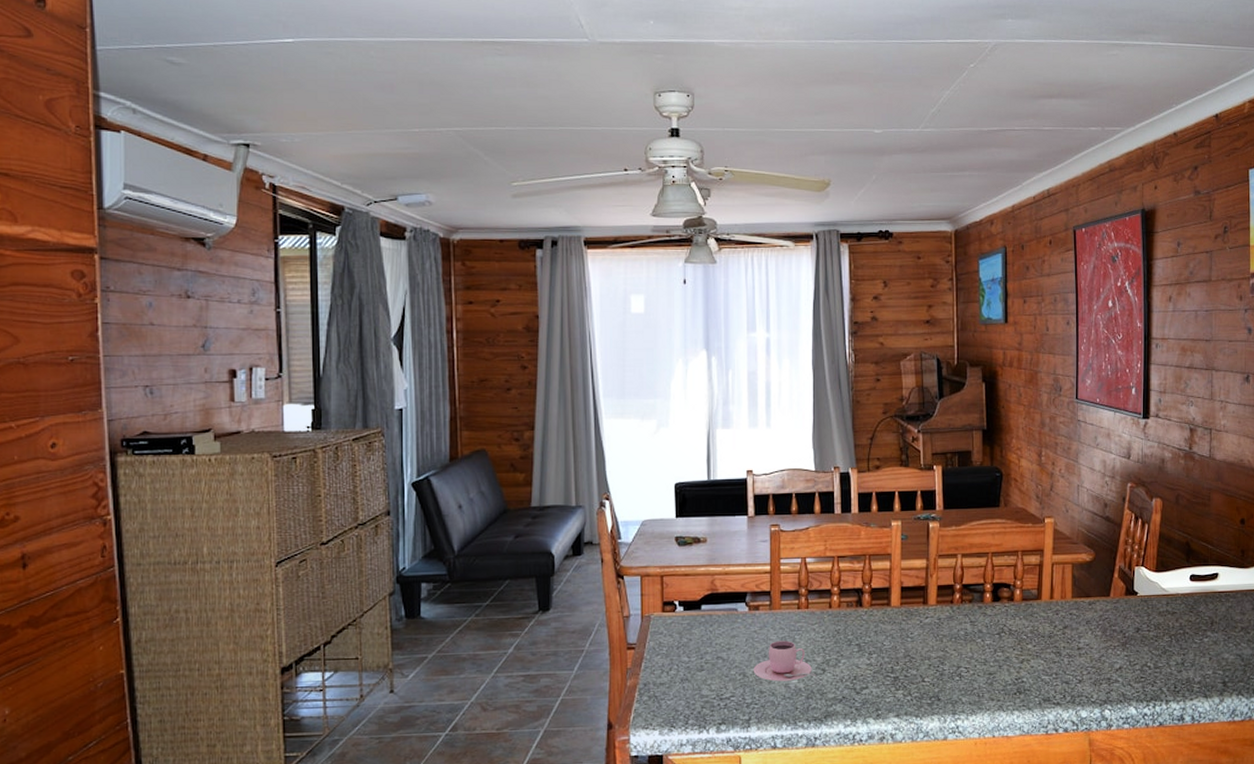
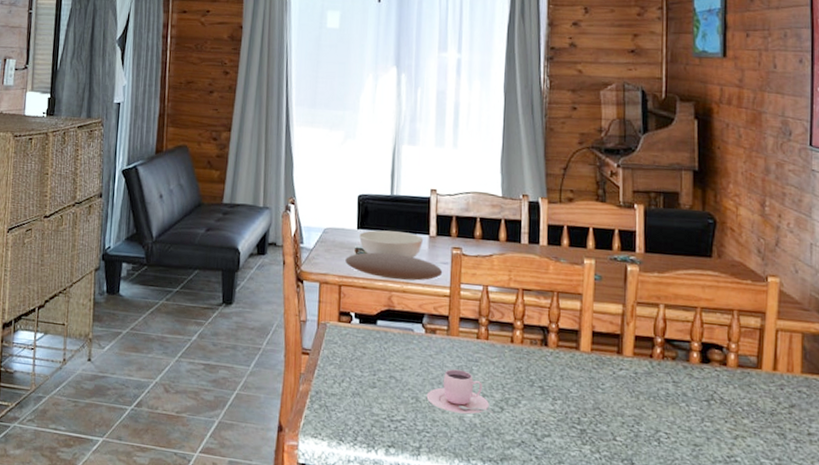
placemat: none [666,538,763,563] -> present [345,252,443,281]
bowl: none [679,515,743,541] -> present [359,230,424,259]

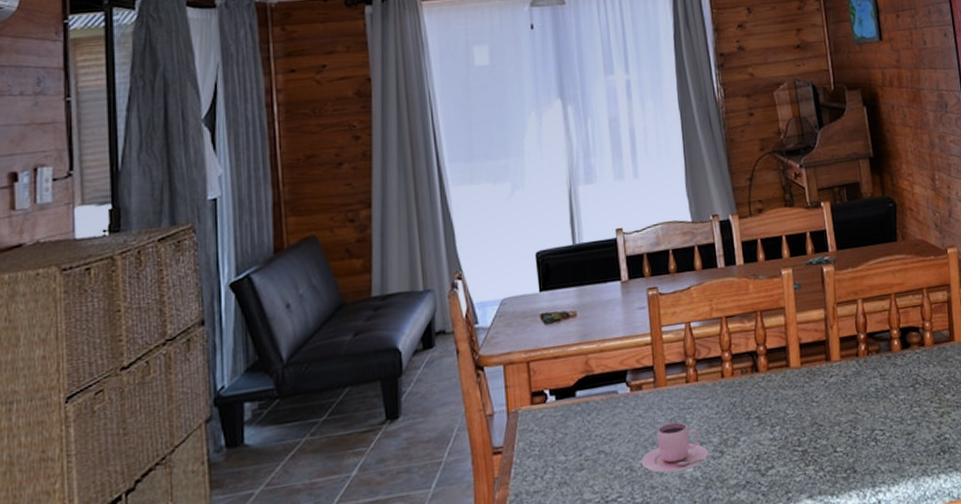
placemat: present [345,252,443,281] -> none [530,309,641,342]
bowl: present [359,230,424,259] -> none [543,282,616,318]

